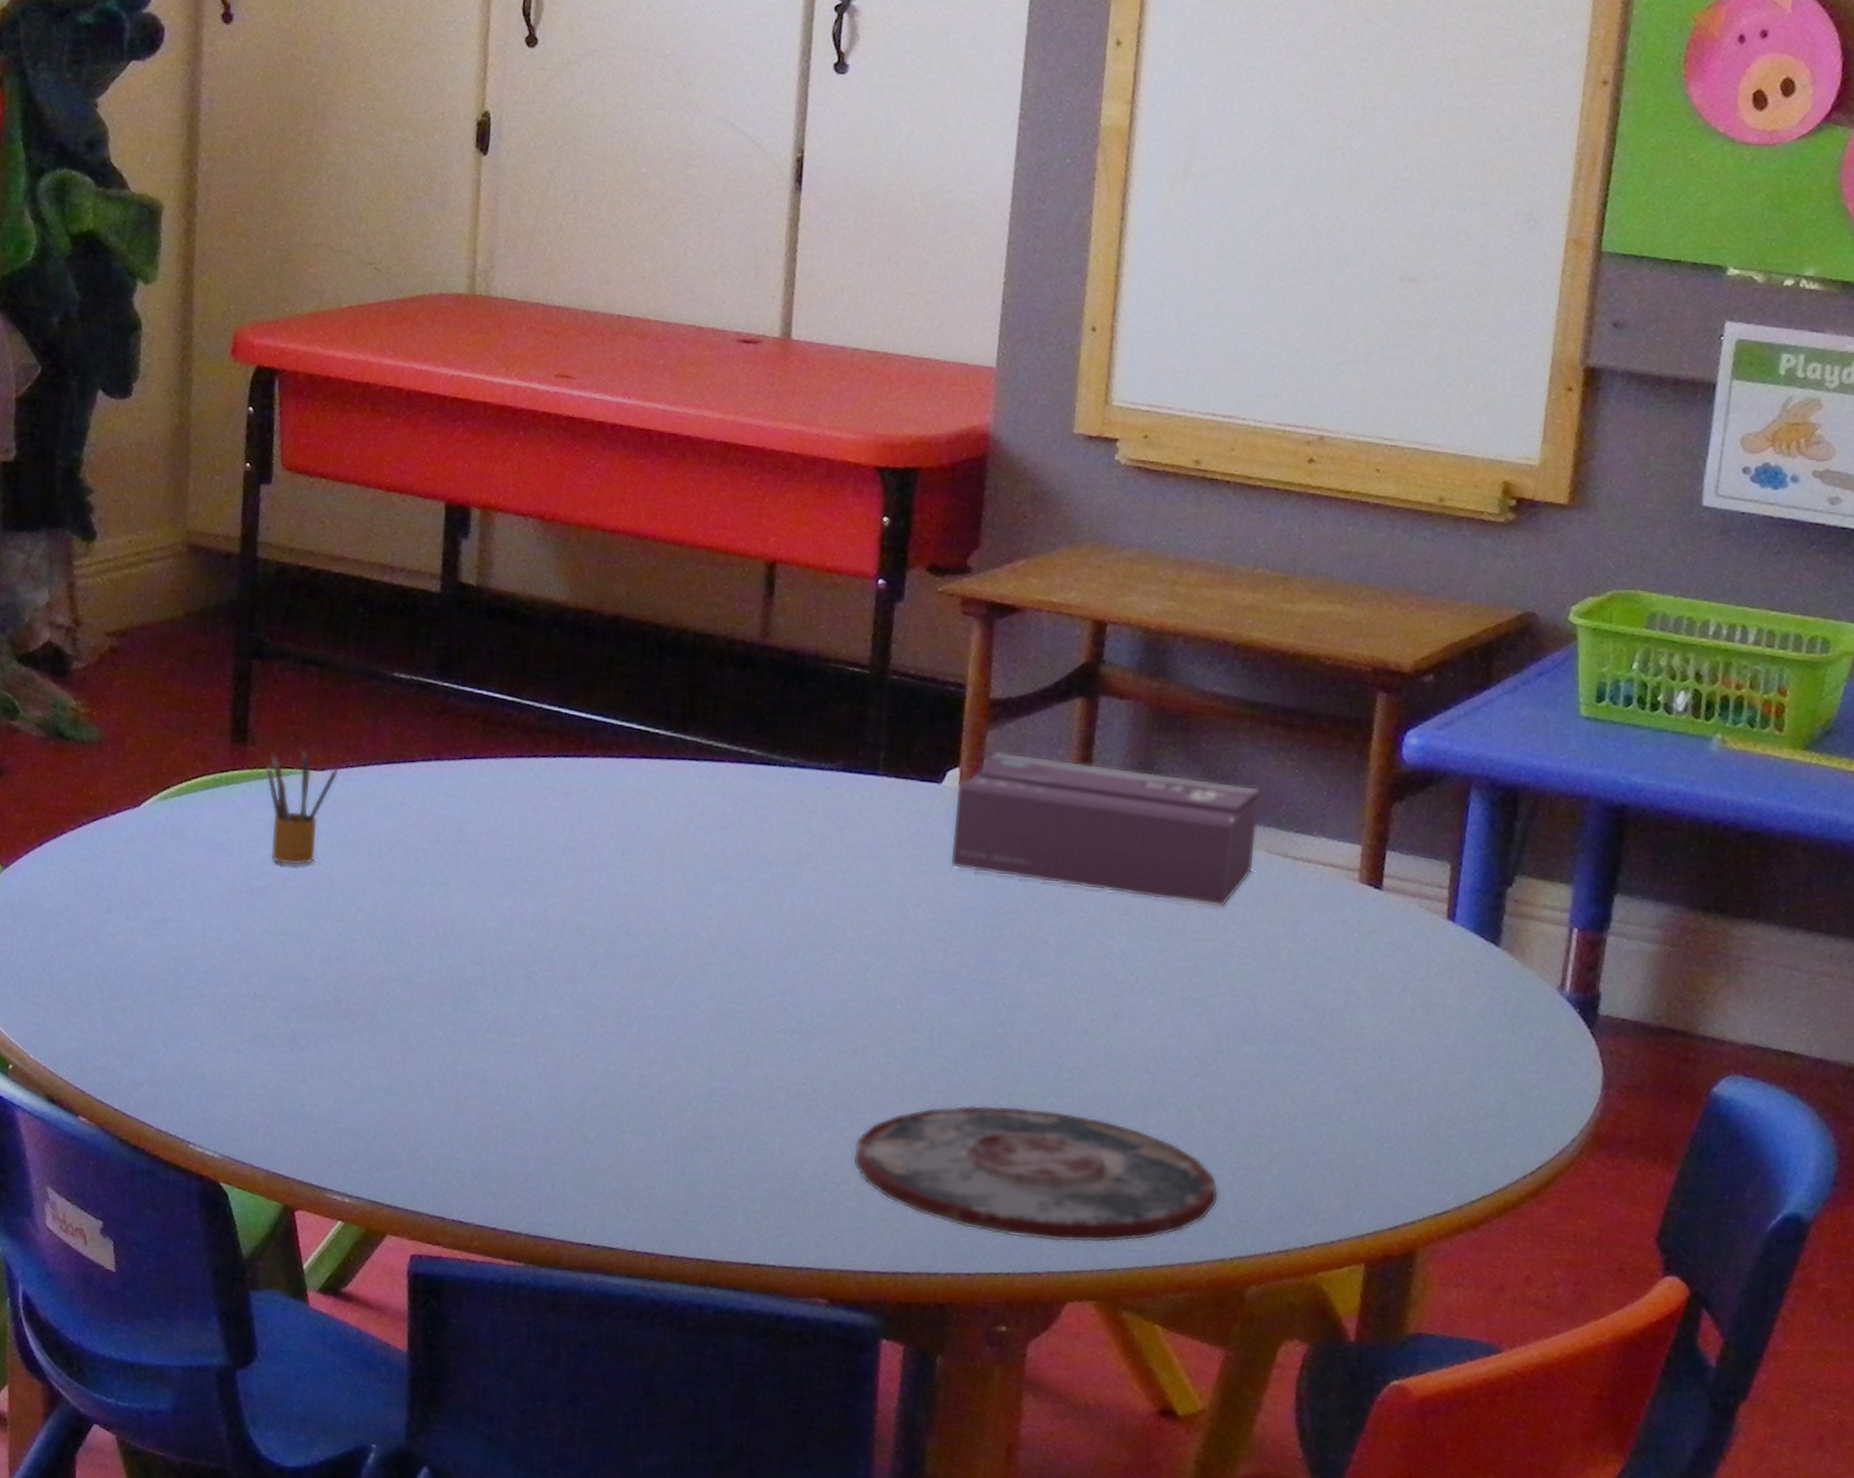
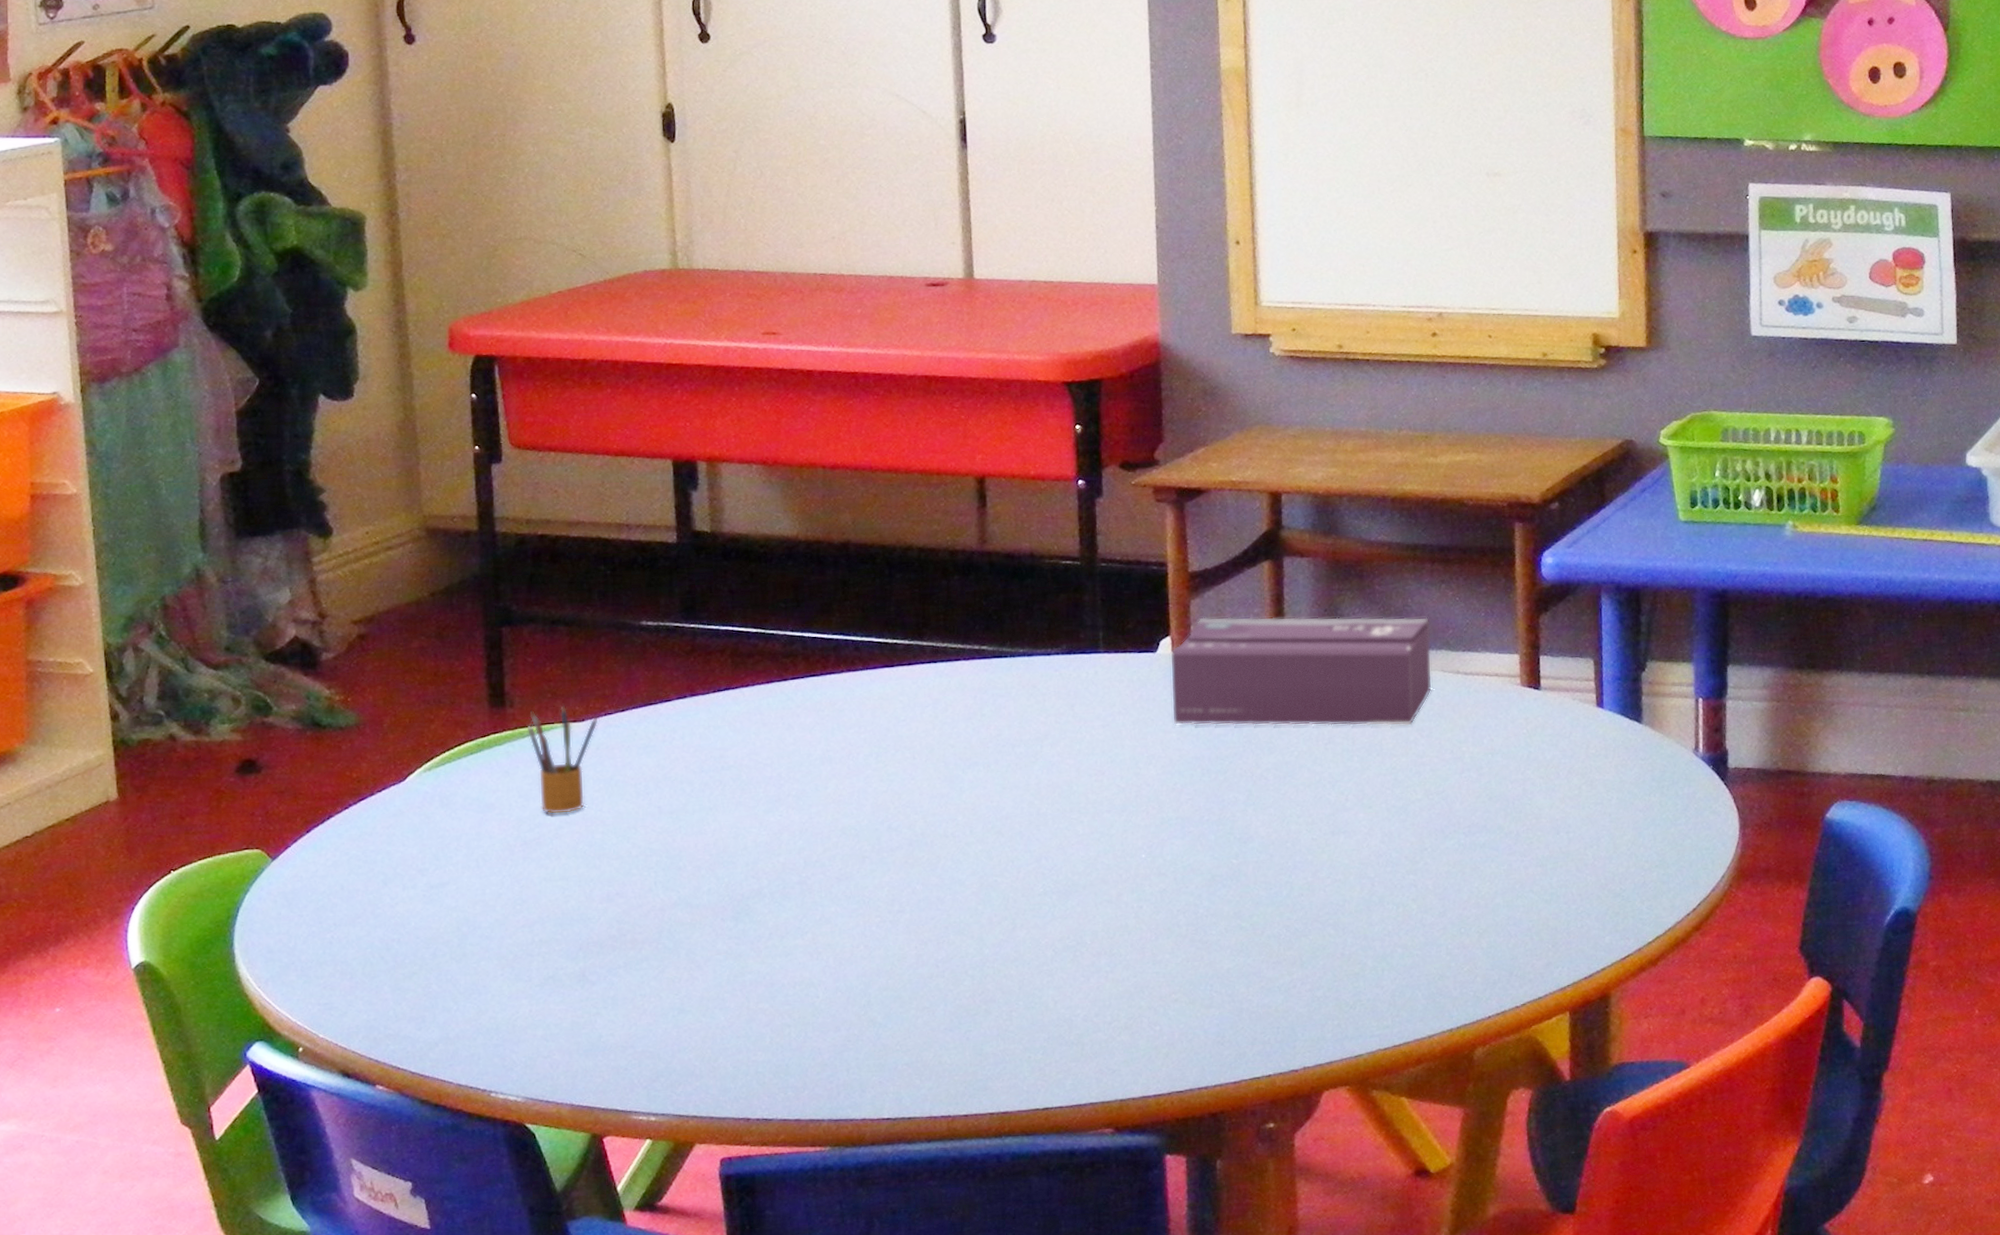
plate: present [853,1105,1219,1243] -> none [1120,924,1441,1043]

